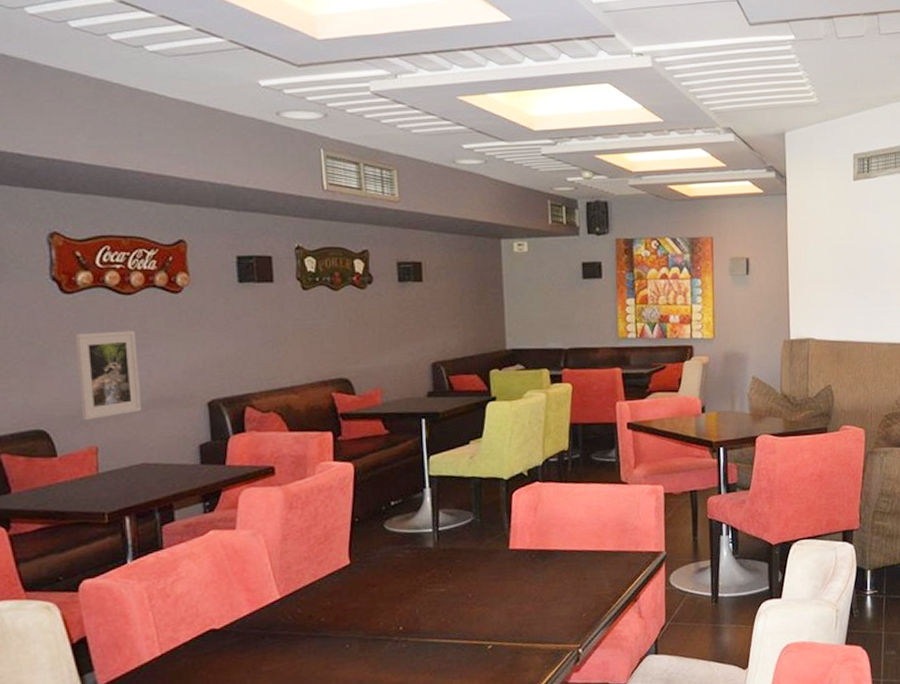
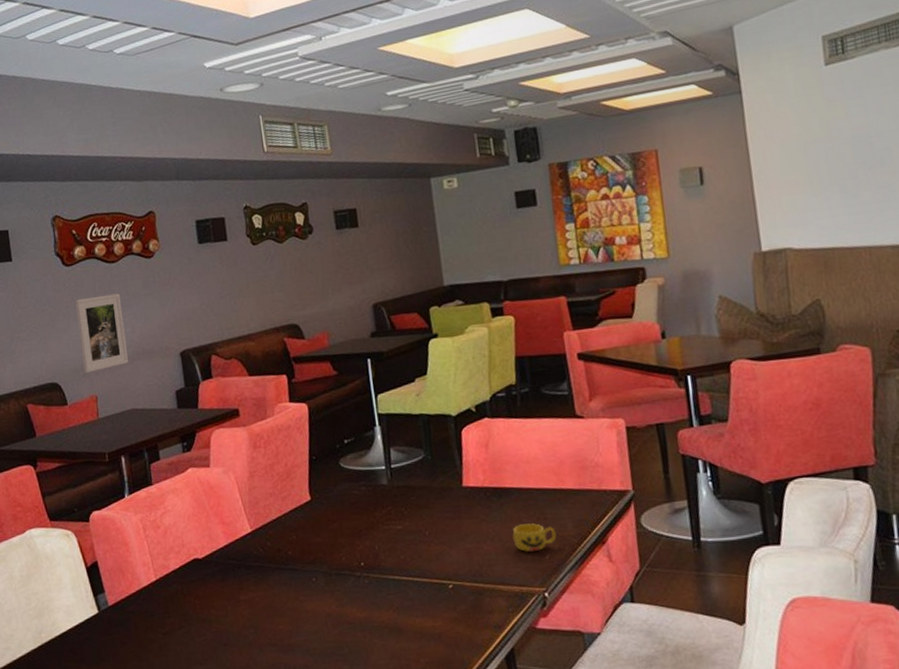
cup: none [553,583,594,611] -> present [512,523,557,552]

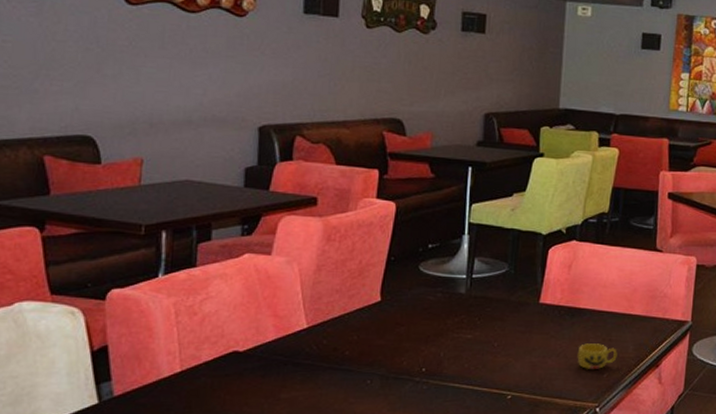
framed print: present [75,293,129,374] -> none [130,45,195,132]

